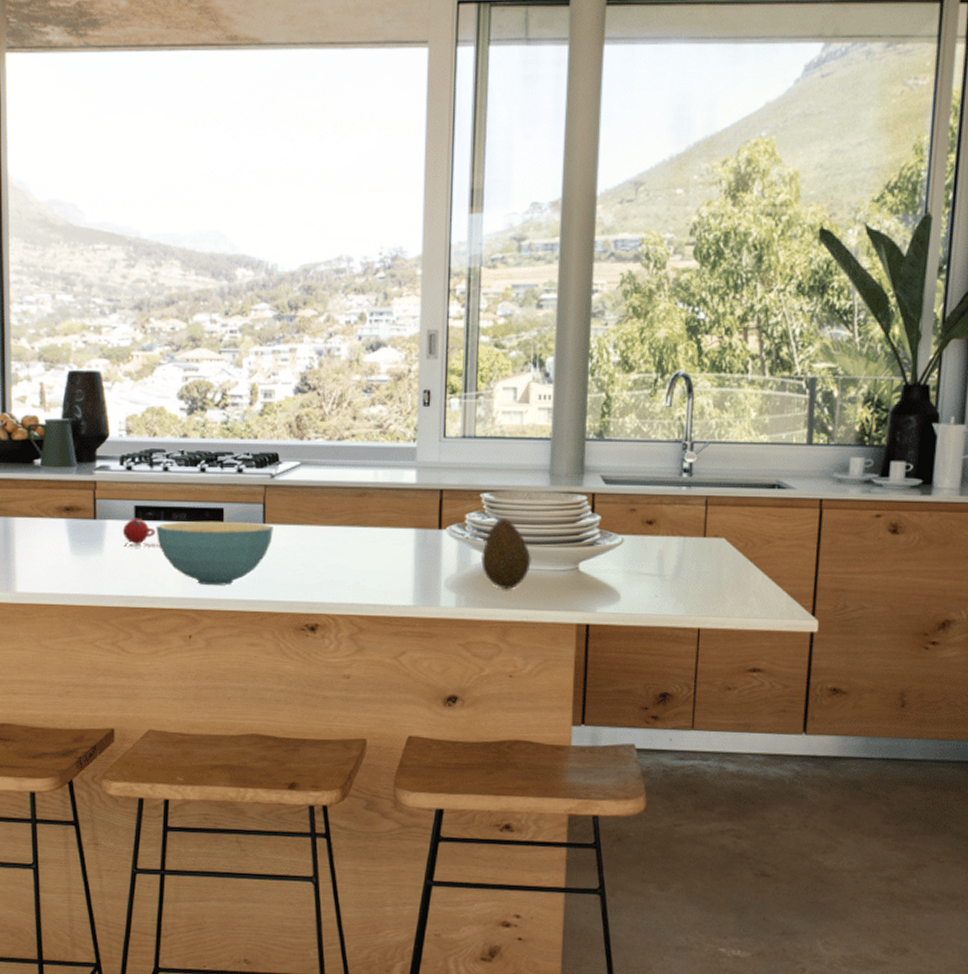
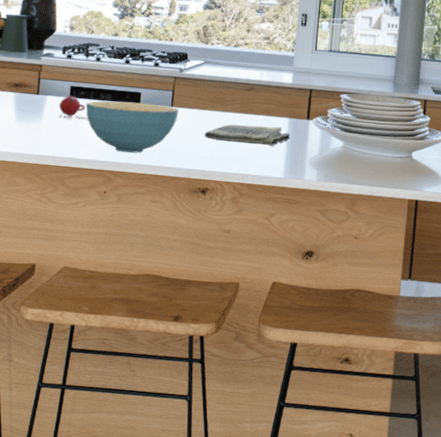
dish towel: none [309,540,419,566] -> present [204,124,291,146]
fruit: present [480,517,531,590] -> none [337,114,376,170]

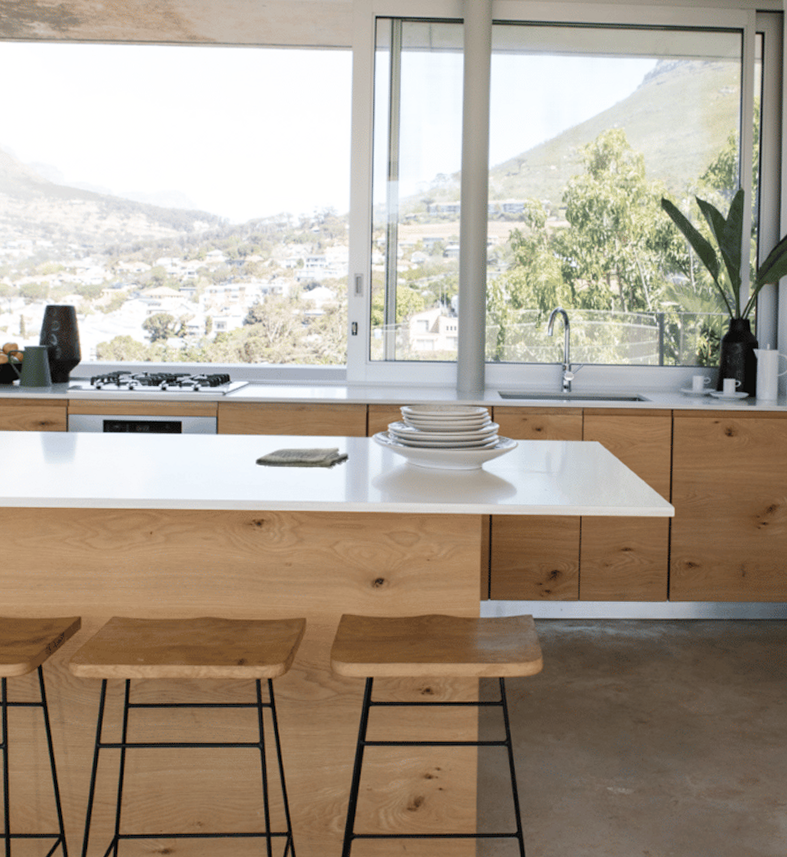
mug: present [58,95,89,121] -> none [91,430,127,457]
cereal bowl: present [85,101,179,153] -> none [121,432,225,488]

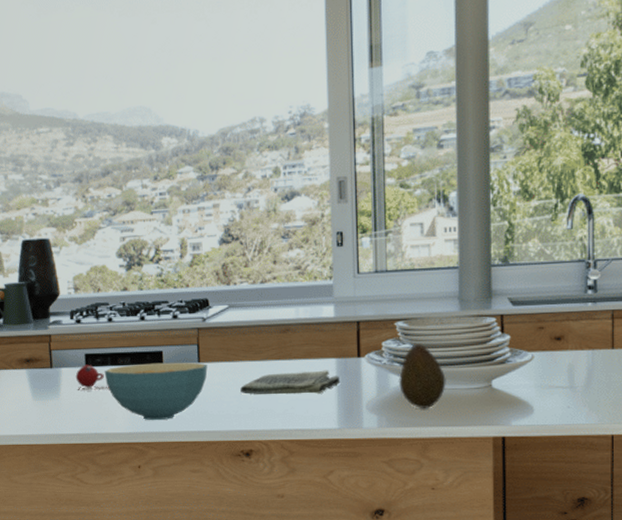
mug: none [91,430,127,457] -> present [75,364,110,391]
cereal bowl: none [121,432,225,488] -> present [104,362,208,421]
fruit: none [401,426,443,487] -> present [398,343,446,409]

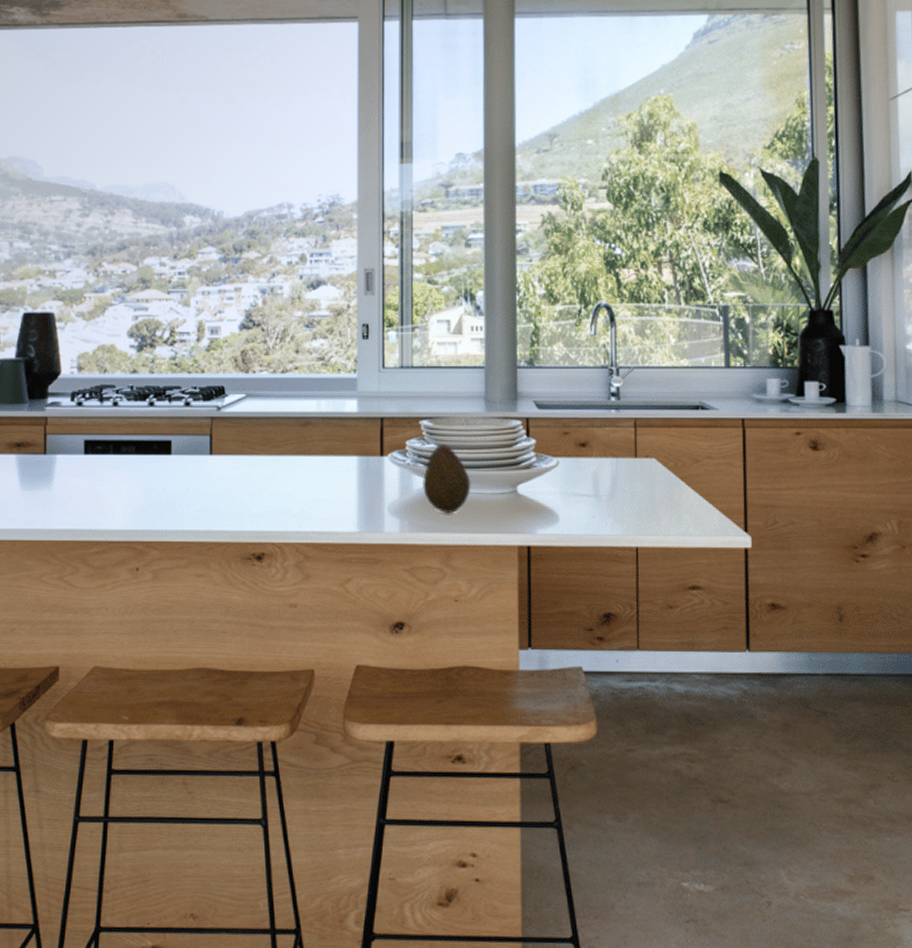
mug: present [75,364,110,391] -> none [71,452,110,482]
cereal bowl: present [104,362,208,421] -> none [104,453,220,518]
dish towel: present [240,370,341,395] -> none [254,468,362,493]

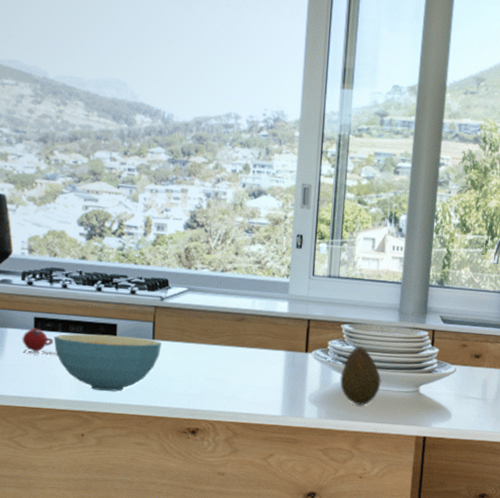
mug: none [71,452,110,482] -> present [22,328,59,357]
cereal bowl: none [104,453,220,518] -> present [53,333,162,392]

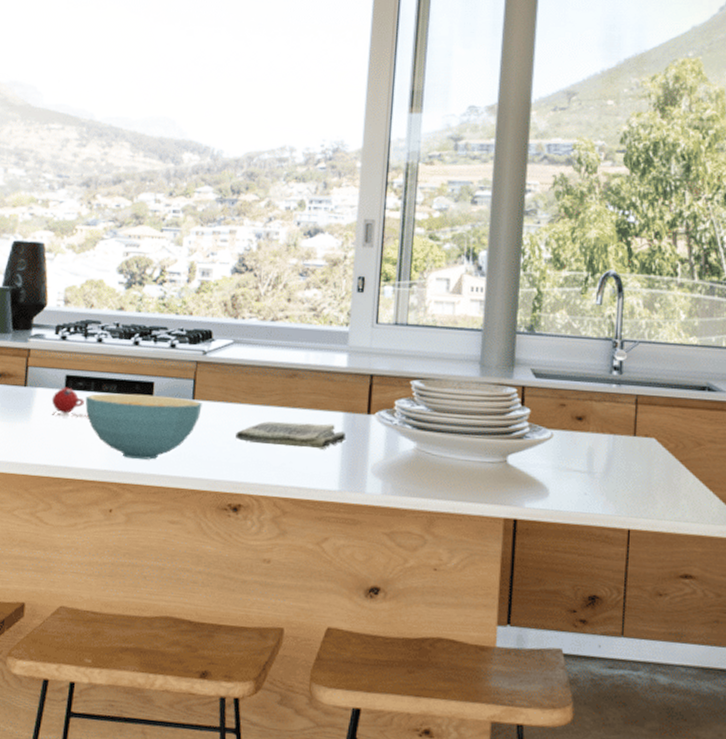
dish towel: none [192,358,288,382] -> present [235,421,347,450]
fruit: present [339,345,381,406] -> none [408,405,460,480]

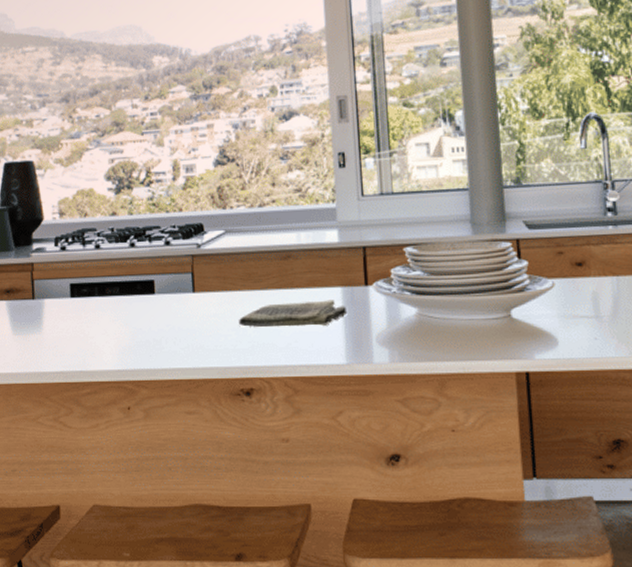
mug: present [51,387,90,420] -> none [59,295,98,324]
cereal bowl: present [85,393,202,460] -> none [91,292,203,357]

